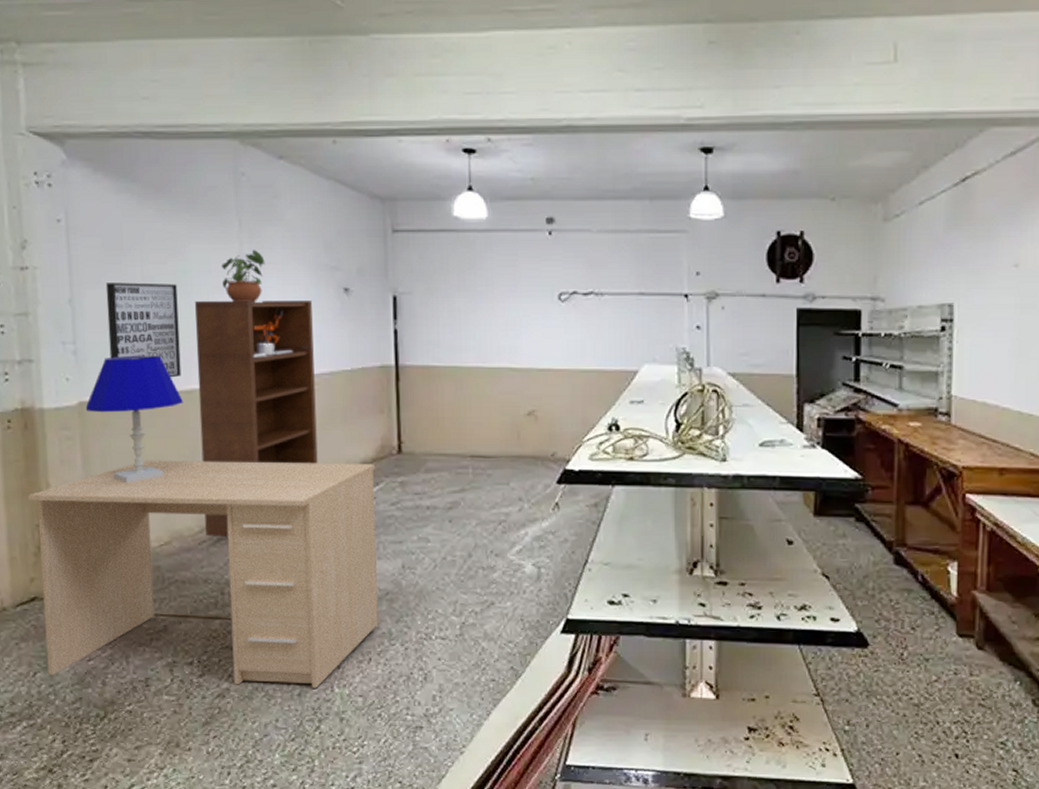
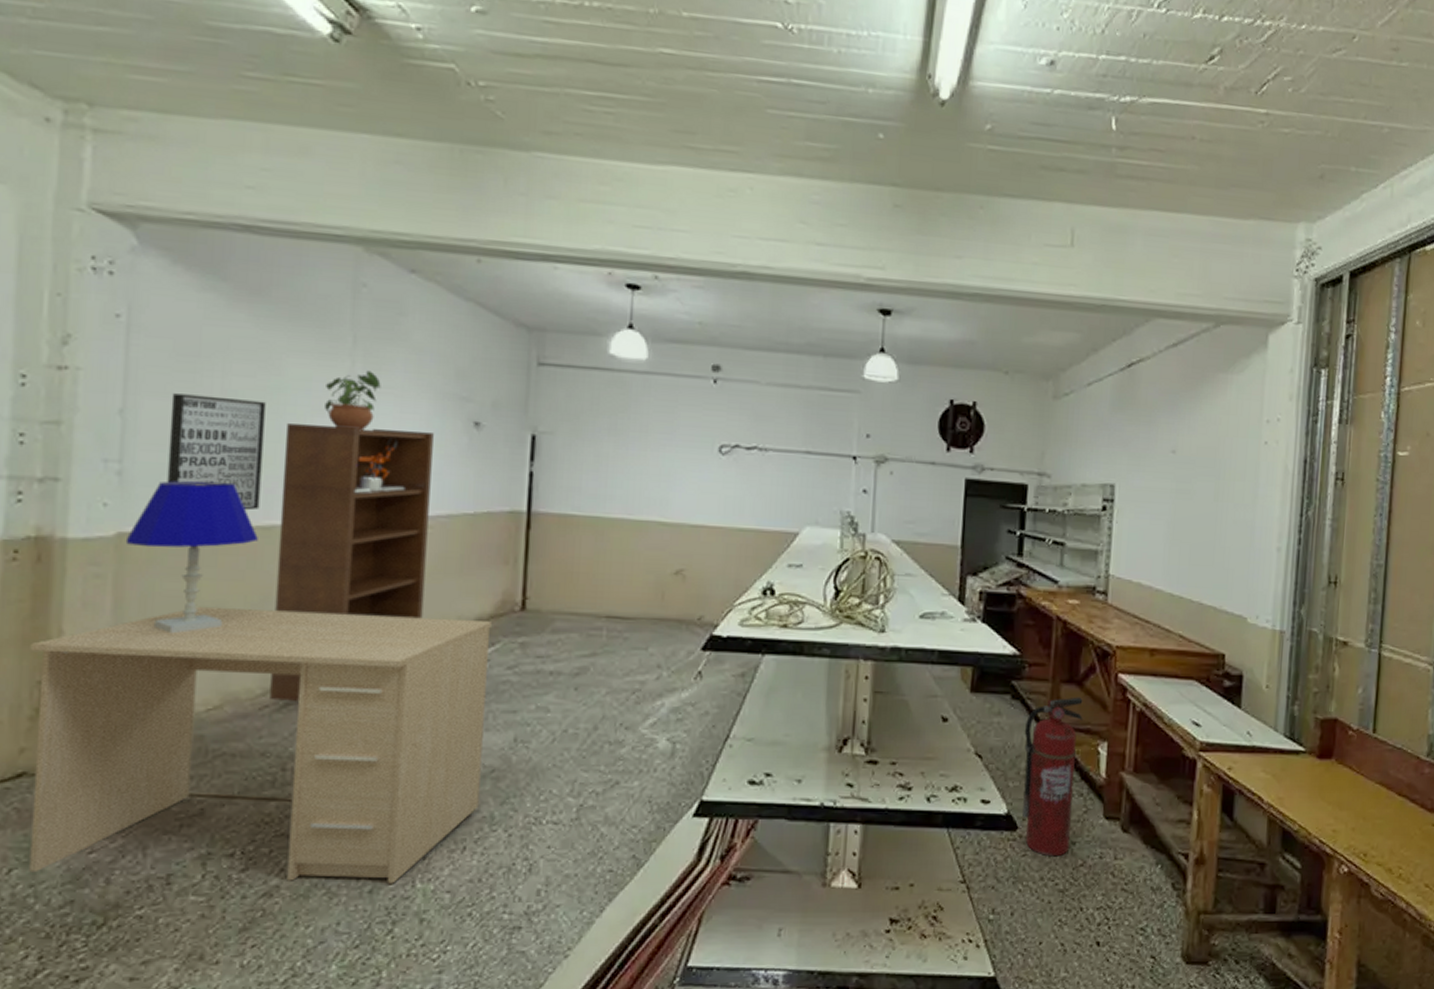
fire extinguisher: none [870,518,931,673] -> present [1022,697,1083,857]

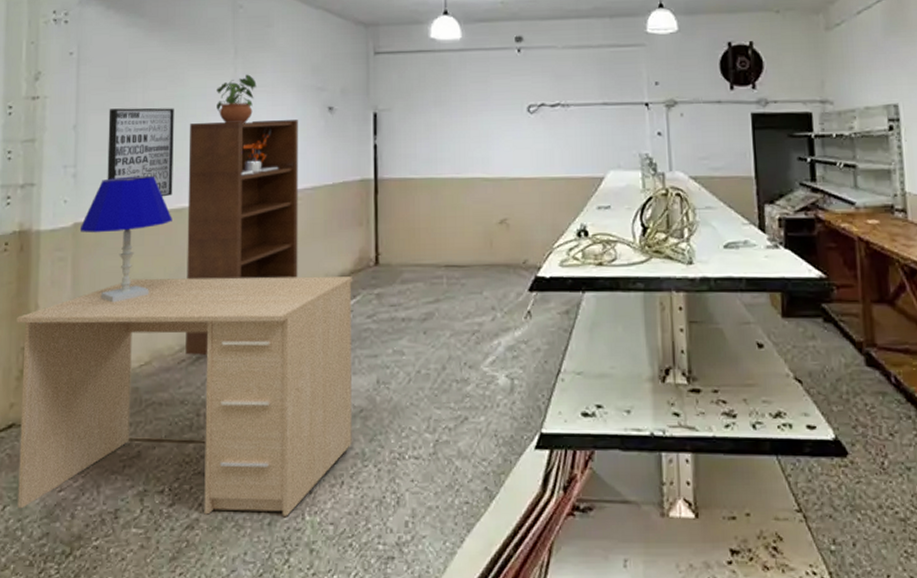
fire extinguisher: present [1022,697,1083,857] -> none [841,316,904,483]

